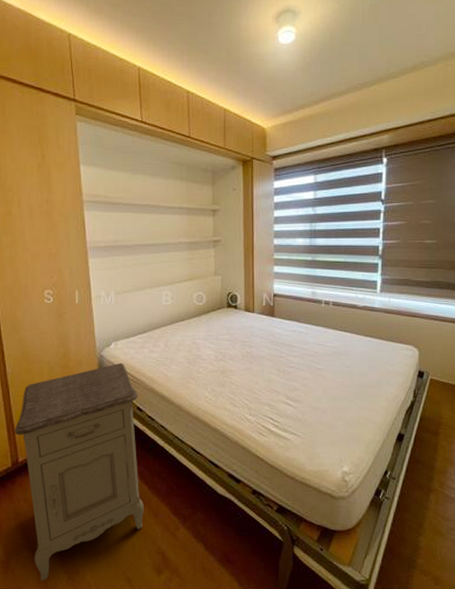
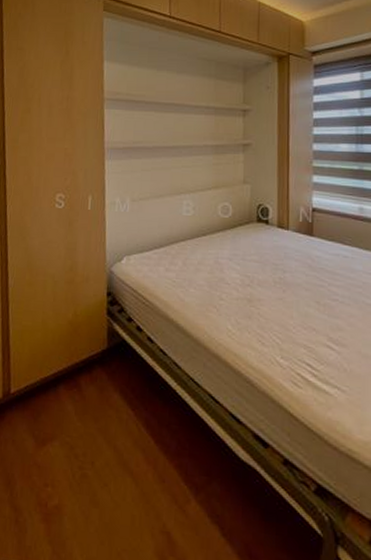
nightstand: present [14,363,144,581] -> none [9,281,150,552]

